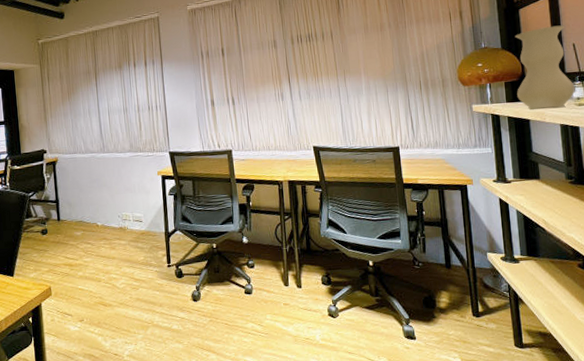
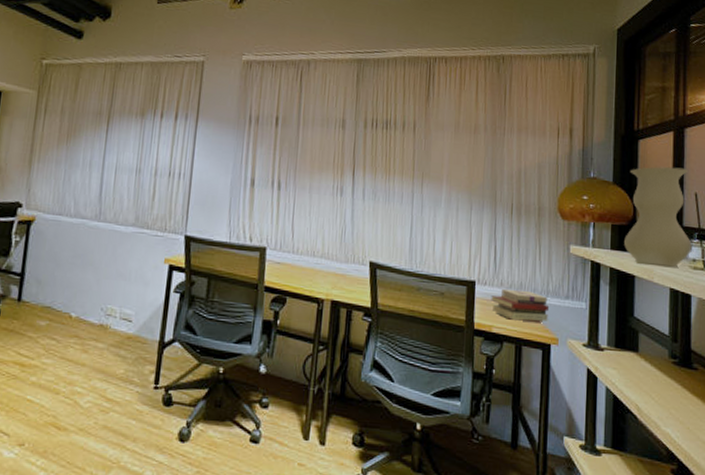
books: none [413,146,462,172] -> present [491,288,550,322]

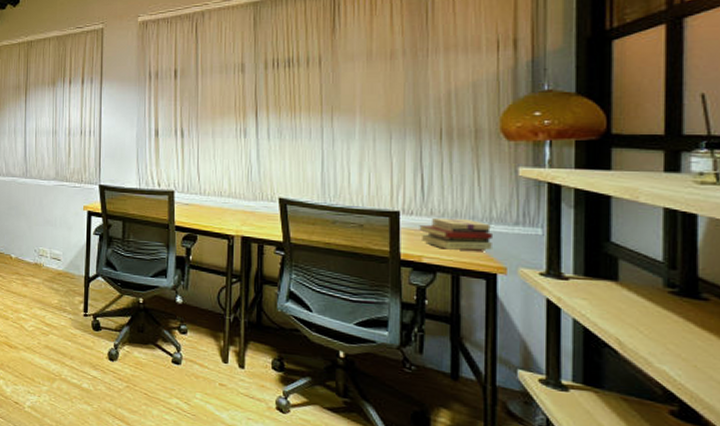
vase: present [624,167,692,268] -> none [595,66,697,185]

